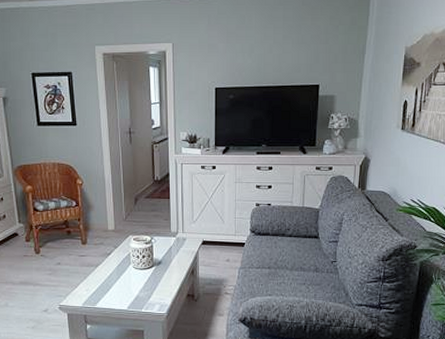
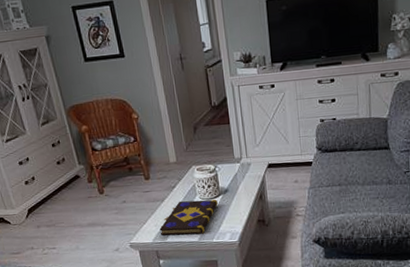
book: none [90,268,150,303] -> present [159,199,218,236]

